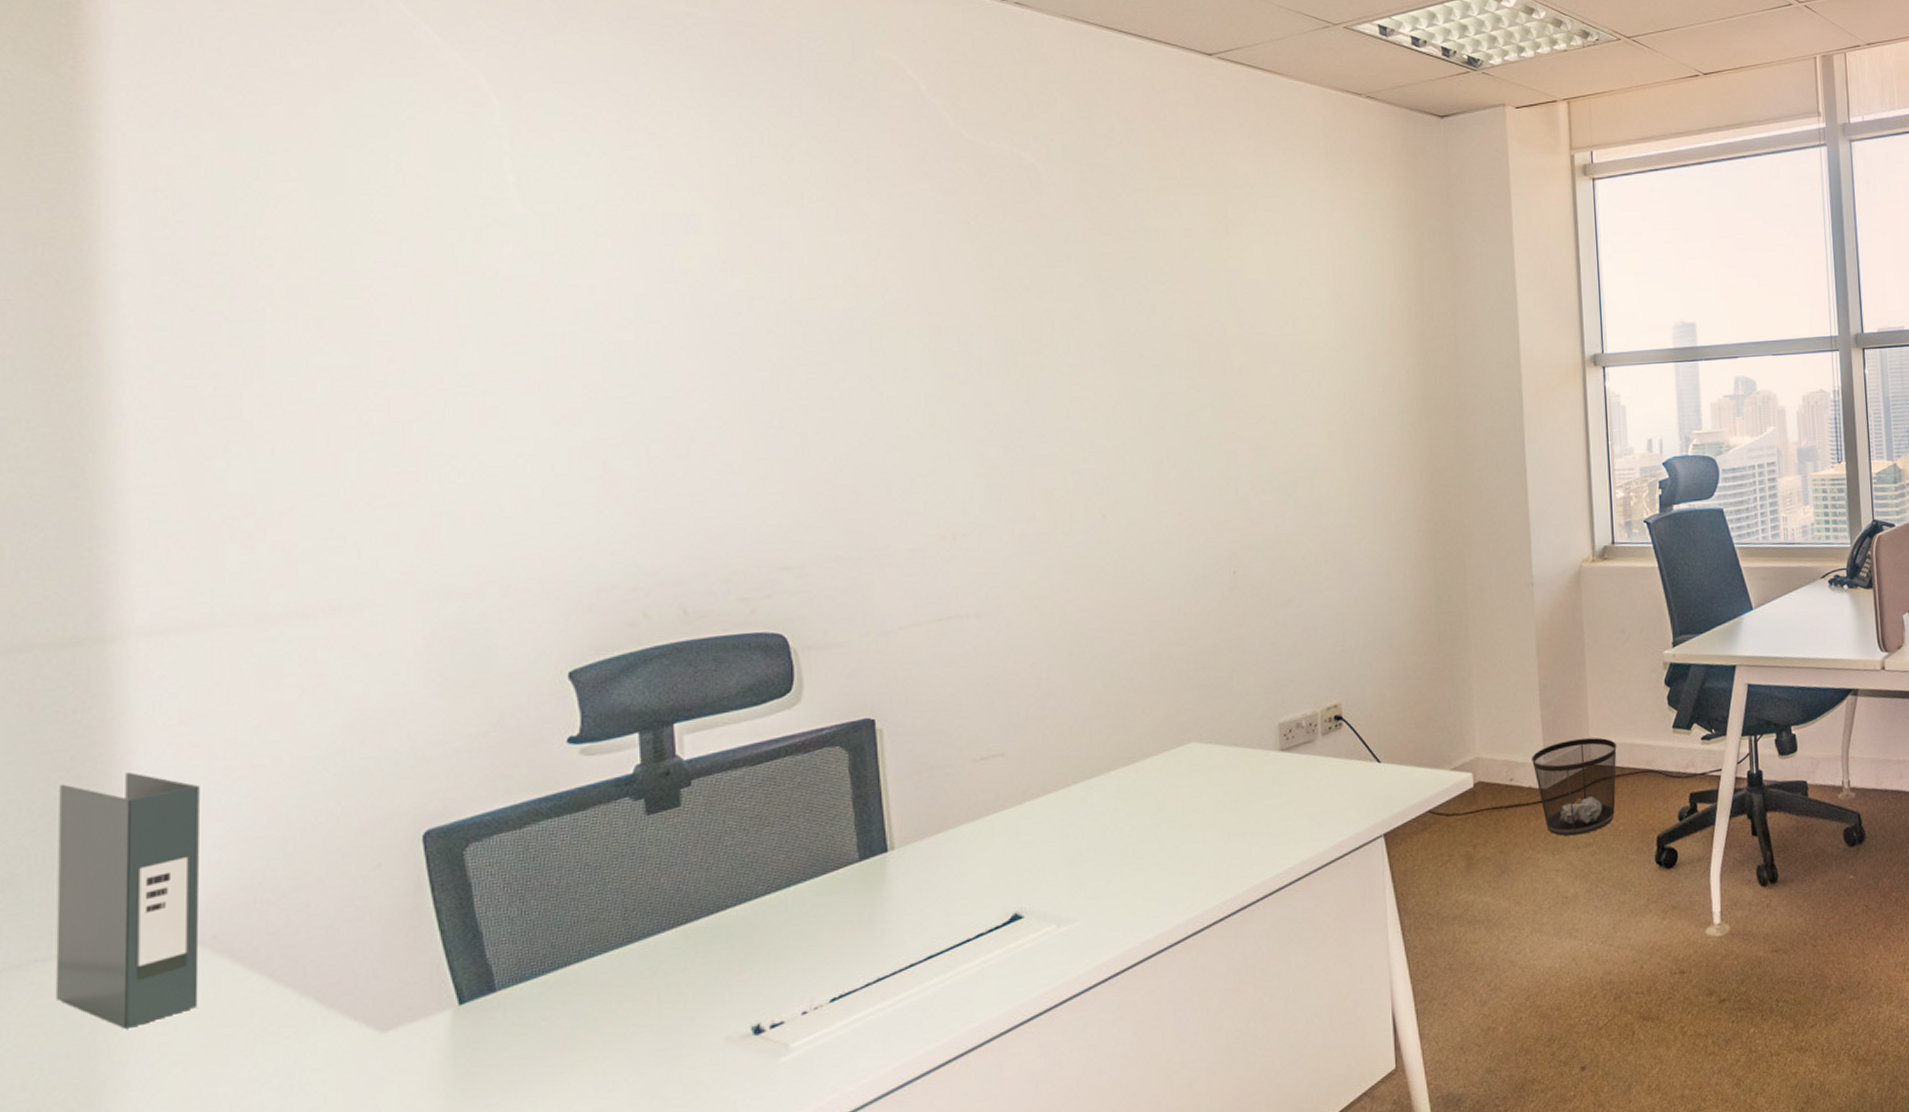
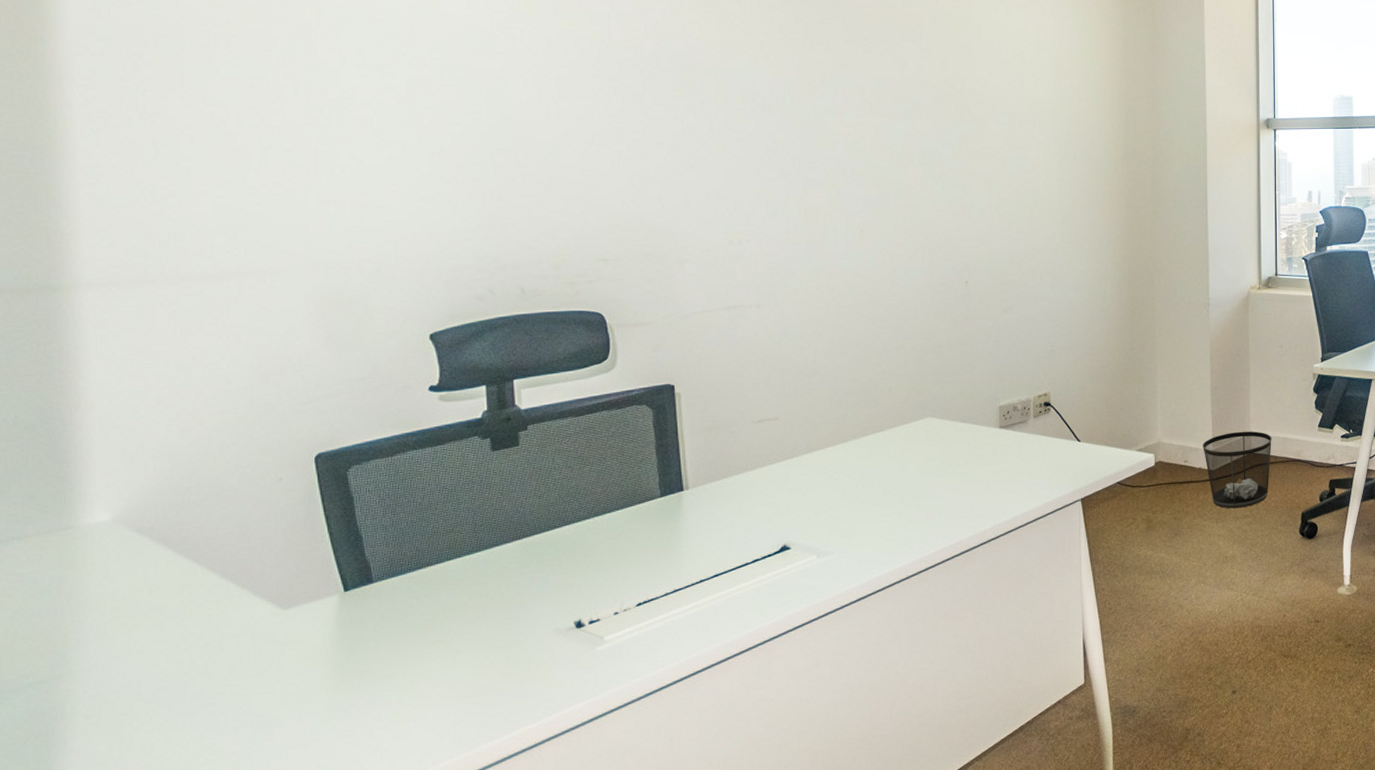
binder: present [55,771,200,1029] -> none [28,394,140,595]

